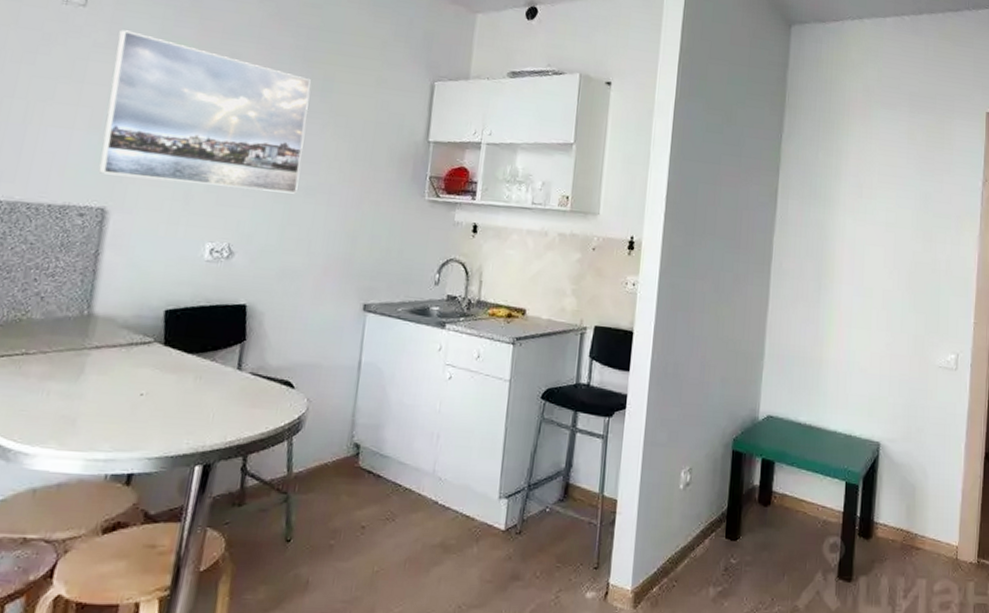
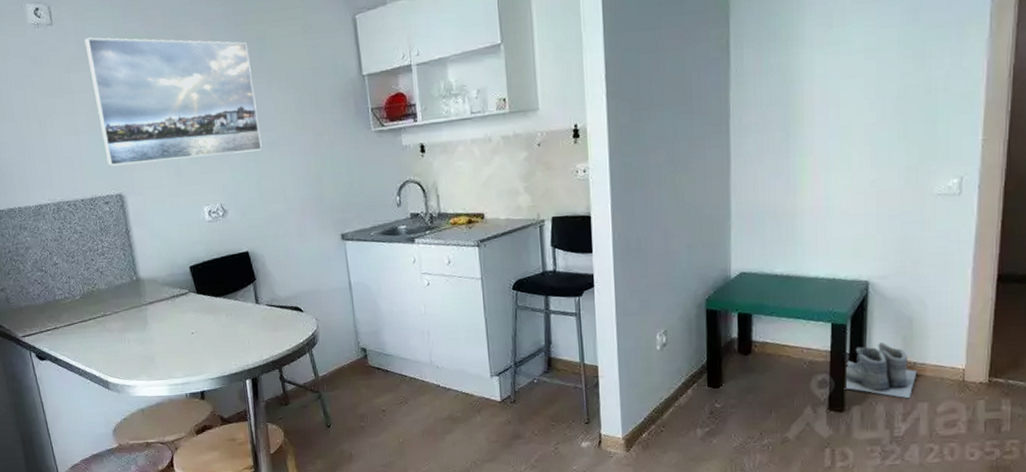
boots: none [854,509,918,574] -> present [845,343,917,399]

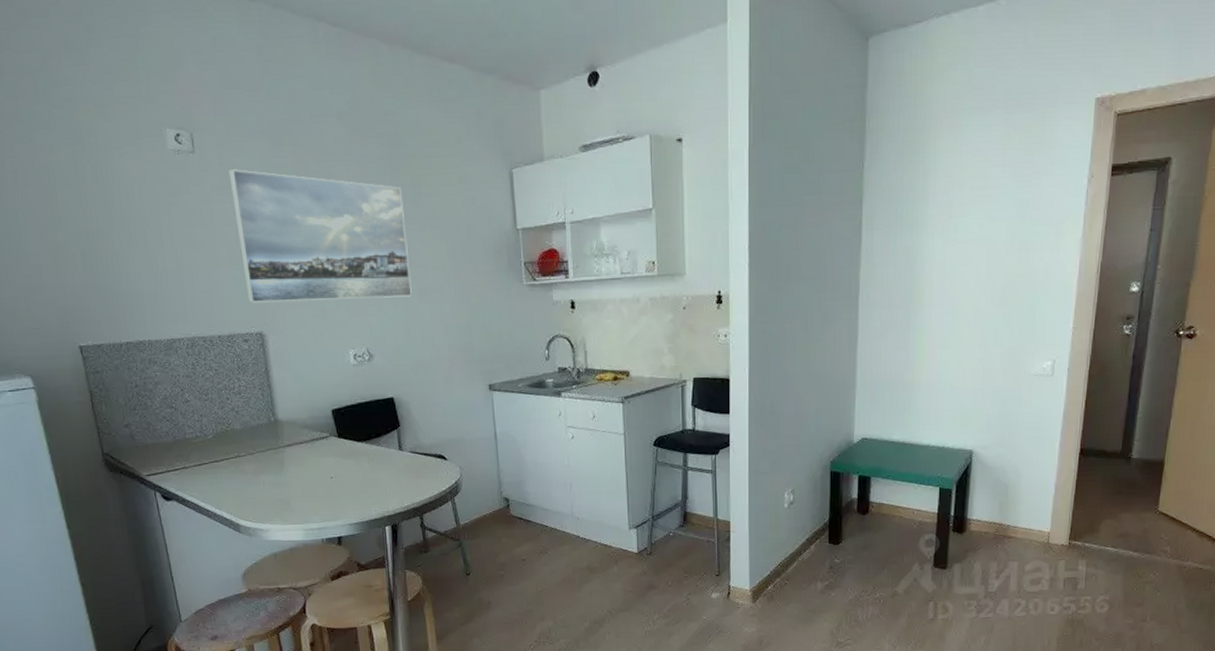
boots: present [845,343,917,399] -> none [949,507,1010,558]

